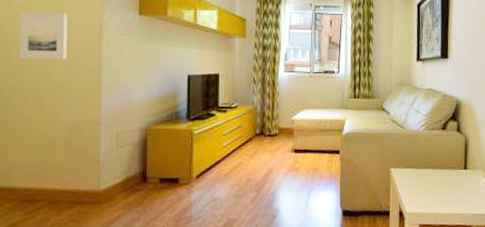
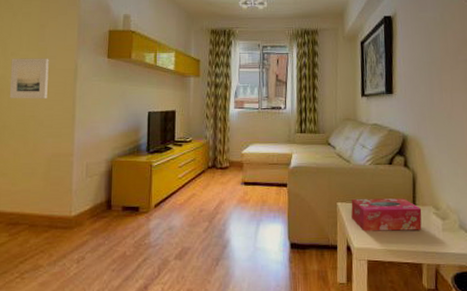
tissue box: none [404,163,473,197] -> present [351,198,422,232]

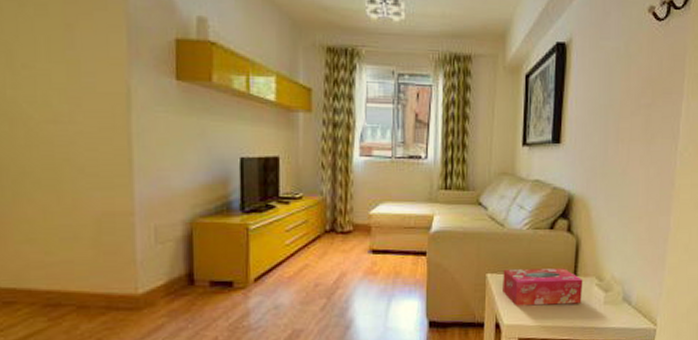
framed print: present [9,58,49,99] -> none [23,73,87,135]

